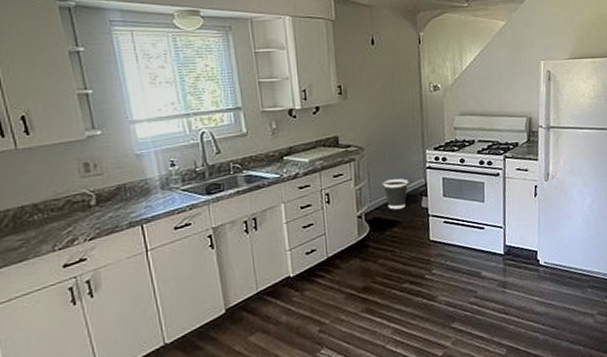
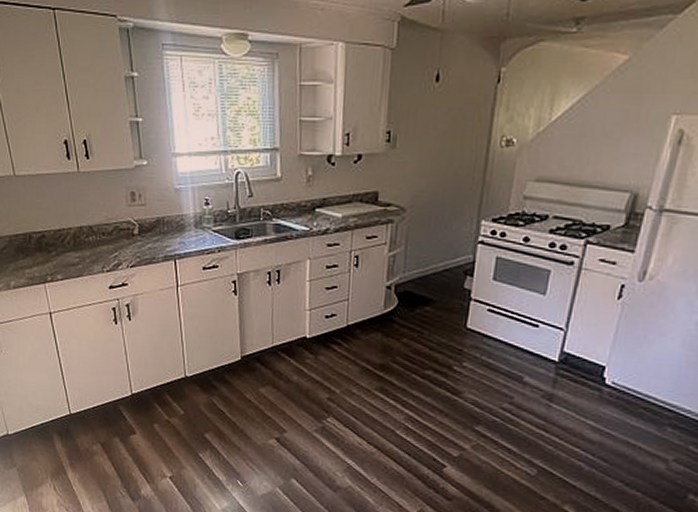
wastebasket: present [383,179,408,210] -> none [421,250,452,287]

